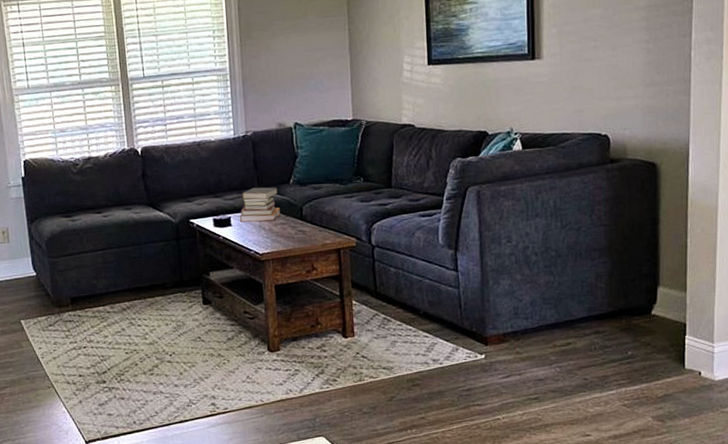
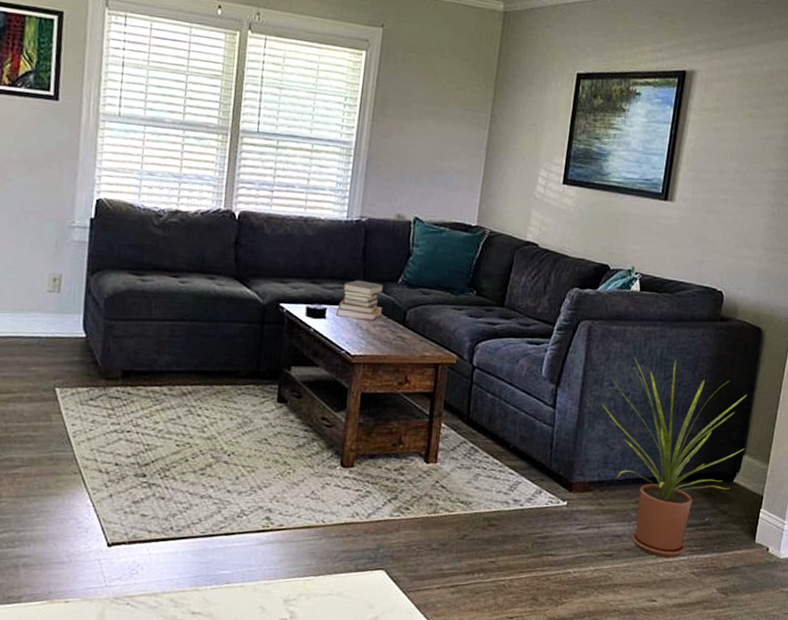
house plant: none [503,207,658,394] -> present [602,356,747,558]

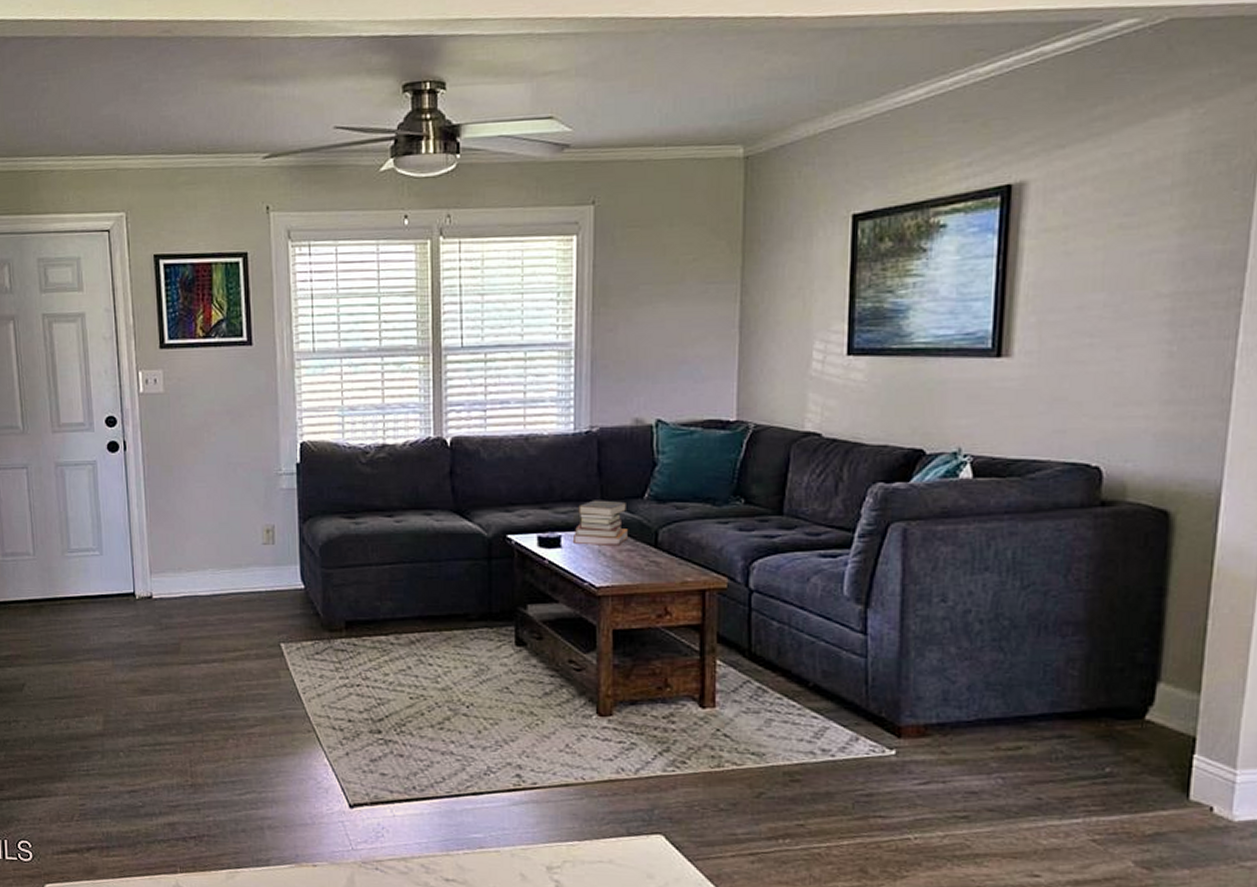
house plant: present [602,356,747,558] -> none [932,562,1159,821]

